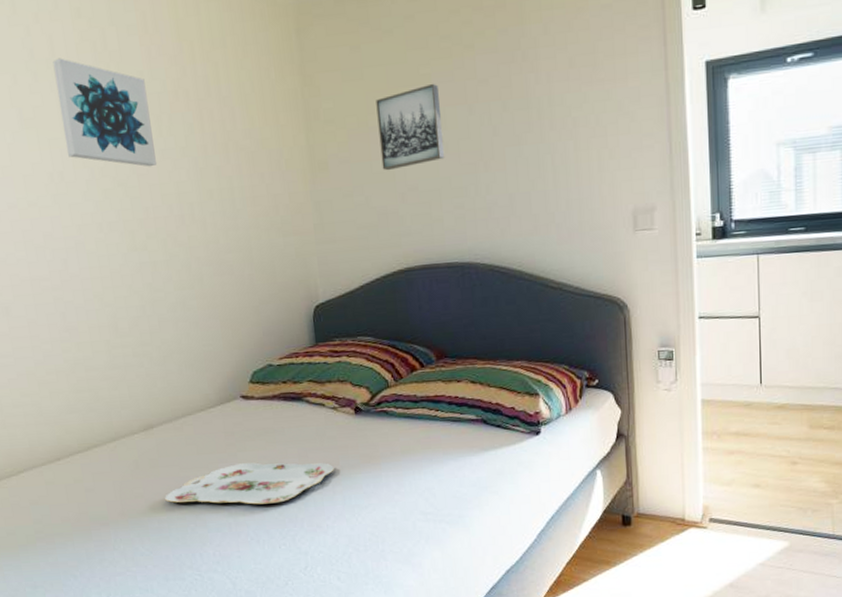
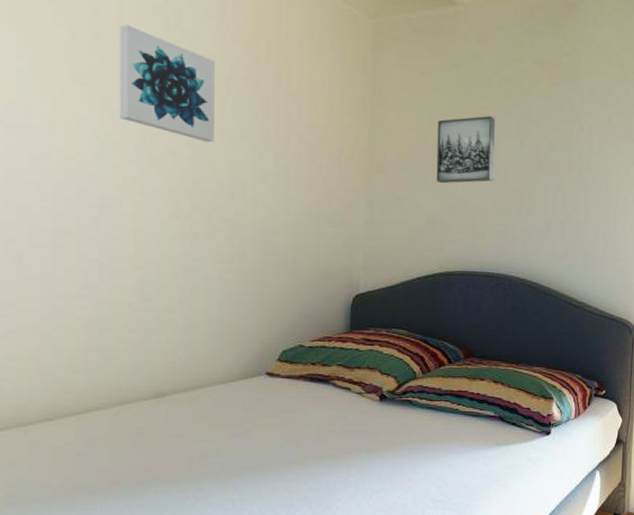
serving tray: present [165,462,334,505] -> none [167,439,351,482]

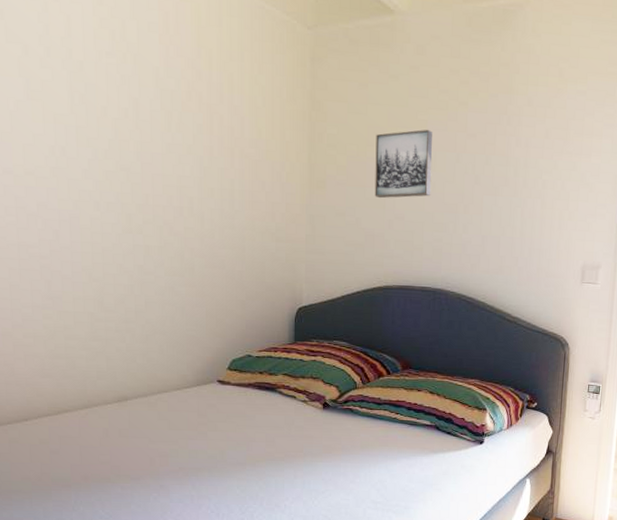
wall art: present [119,24,215,143] -> none [68,39,162,158]

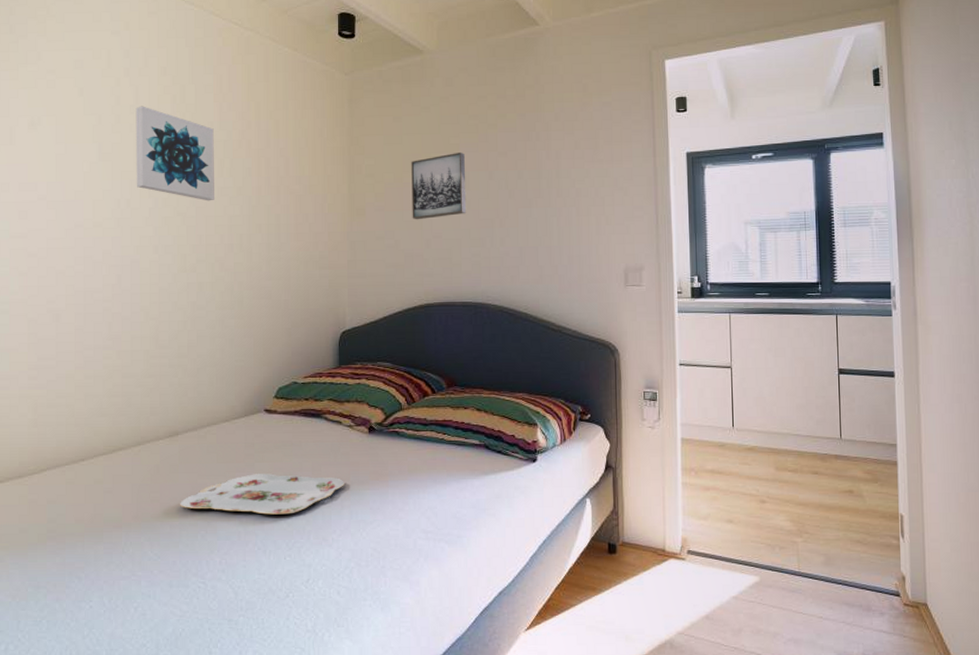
wall art: none [68,39,162,158] -> present [135,106,214,201]
serving tray: none [131,442,298,481] -> present [180,474,344,515]

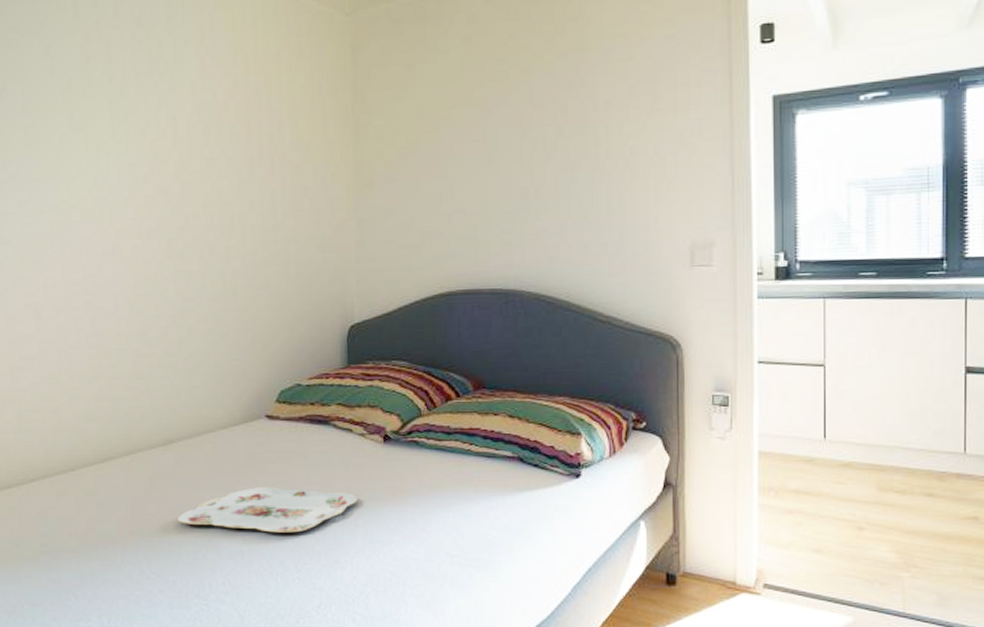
wall art: present [135,106,214,201] -> none [108,65,201,176]
wall art: present [411,151,467,220] -> none [427,105,495,191]

